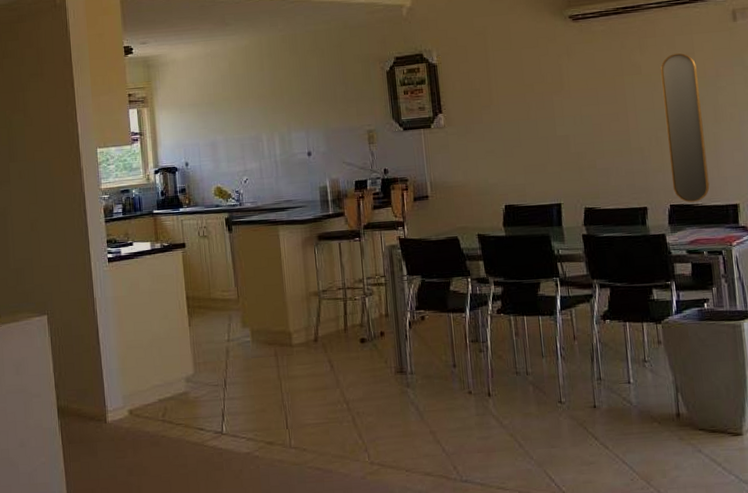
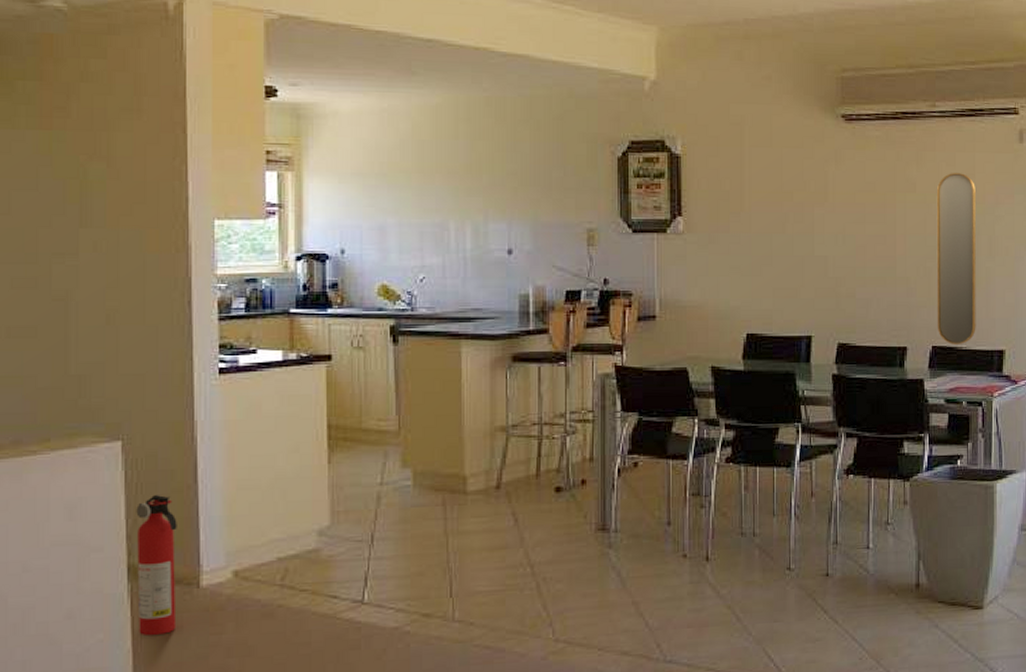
fire extinguisher: none [60,353,93,460] -> present [136,494,177,637]

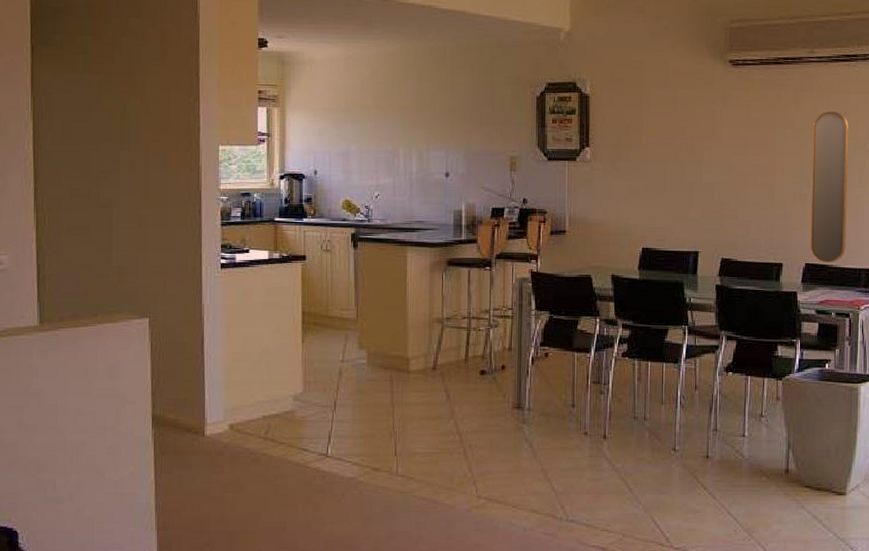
fire extinguisher: present [136,494,177,637] -> none [159,361,189,472]

